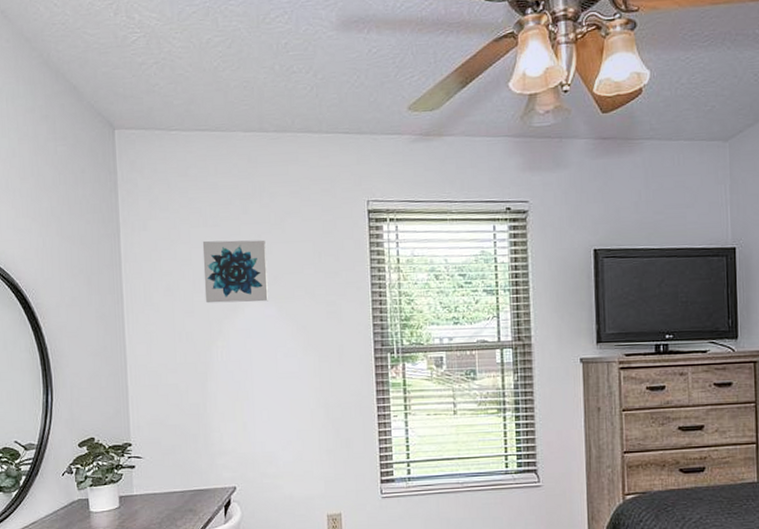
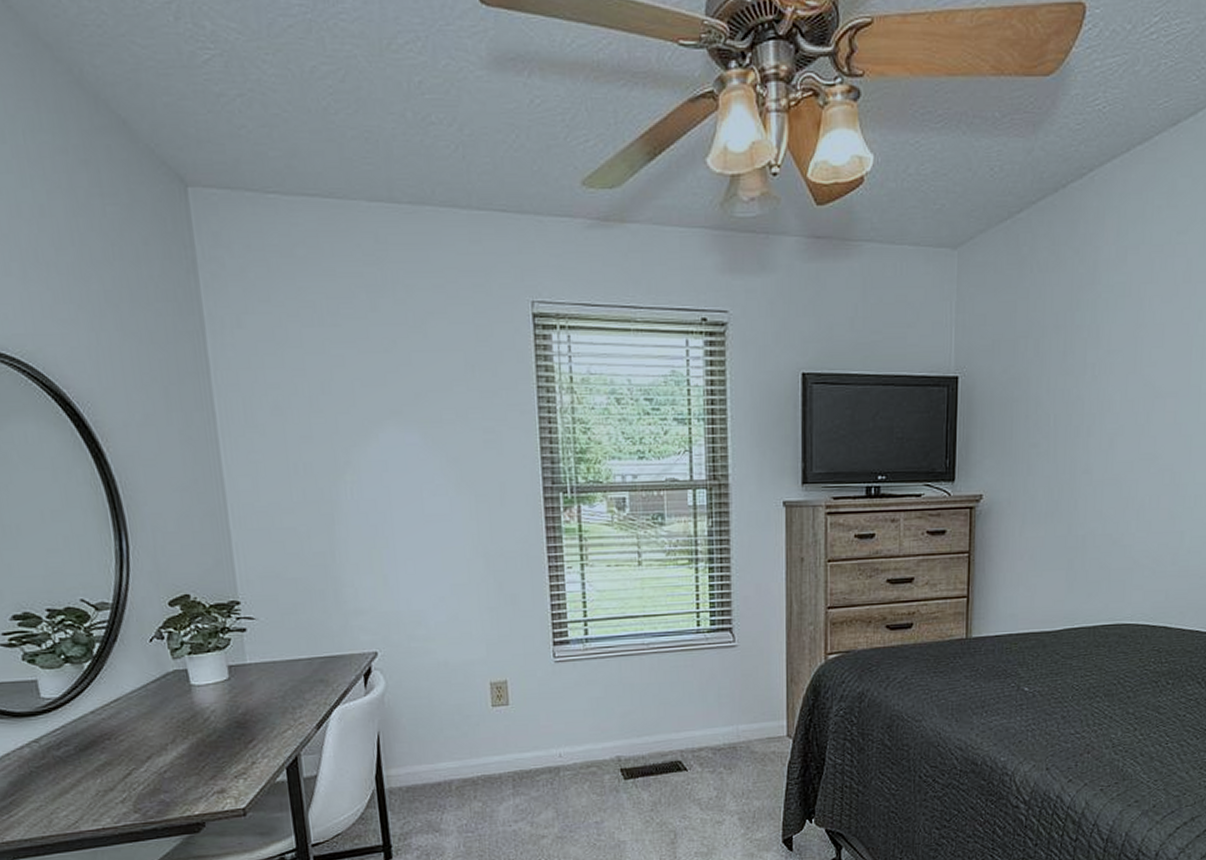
wall art: present [202,240,268,304] -> none [318,344,409,427]

